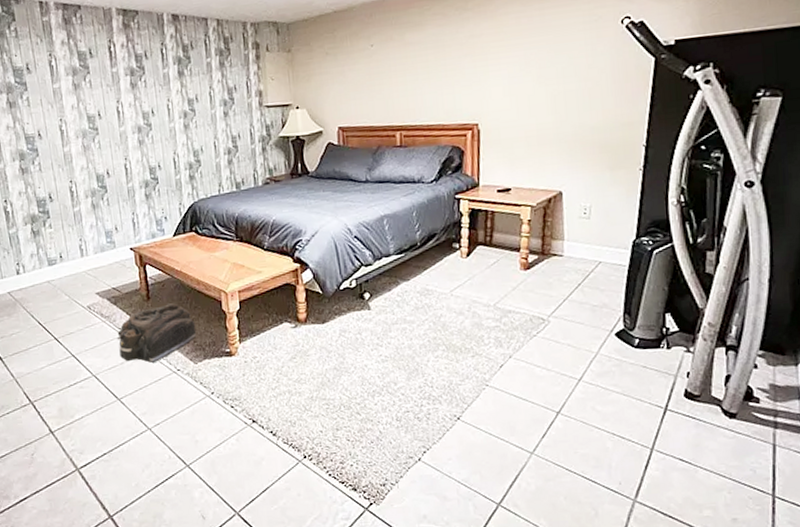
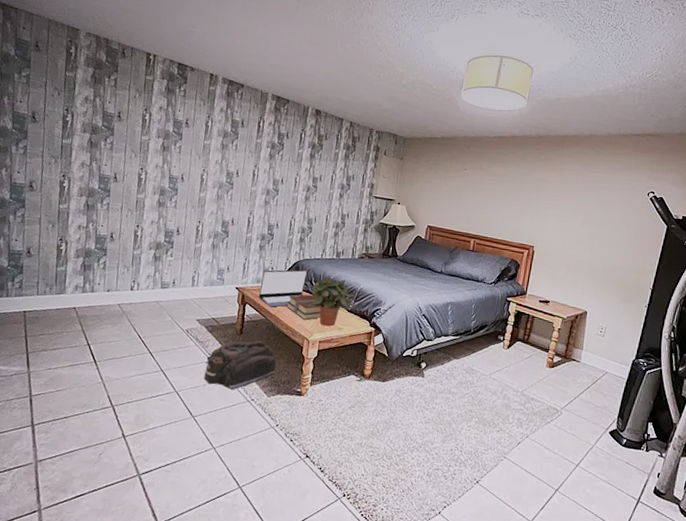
laptop: none [156,211,209,263] -> present [258,269,308,307]
books: none [191,239,235,270] -> present [286,294,321,320]
potted plant: none [213,214,268,273] -> present [307,278,355,327]

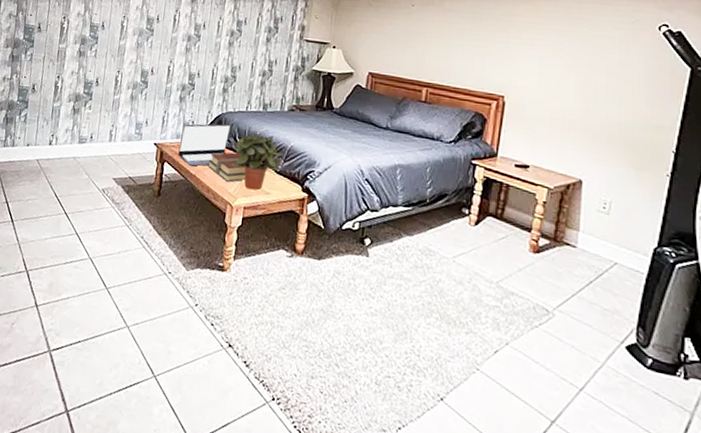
duffel bag: present [204,341,277,389] -> none [119,204,197,259]

